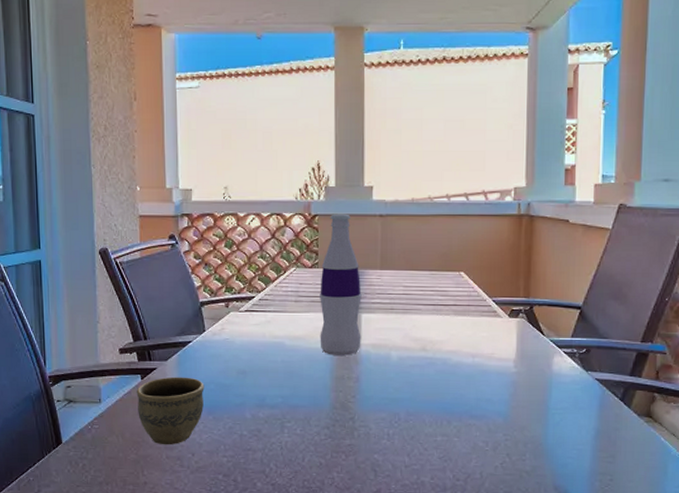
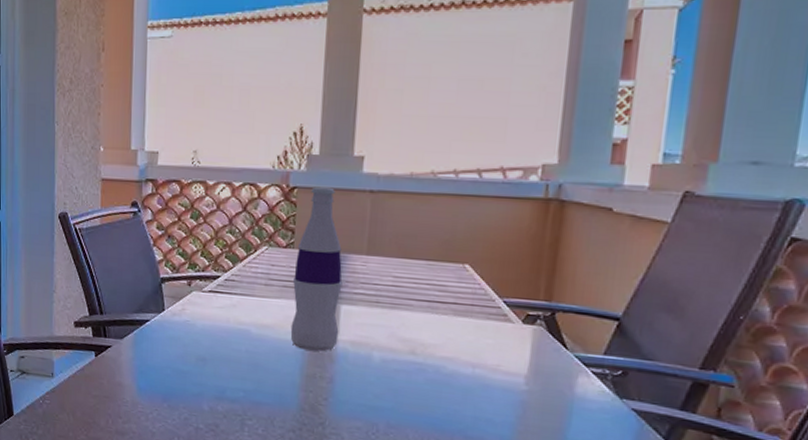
cup: present [136,377,204,445] -> none [89,356,161,430]

